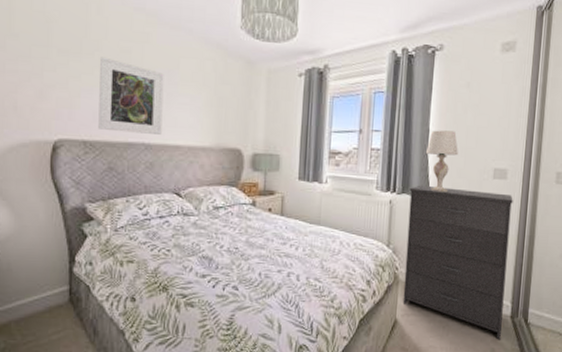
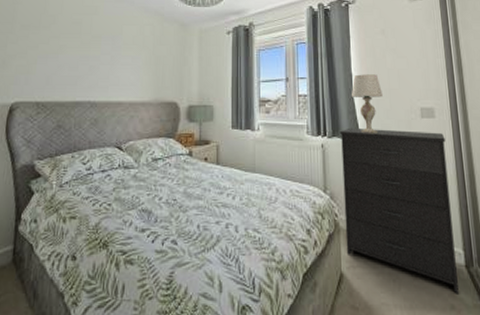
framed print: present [98,56,164,135] -> none [50,28,109,93]

